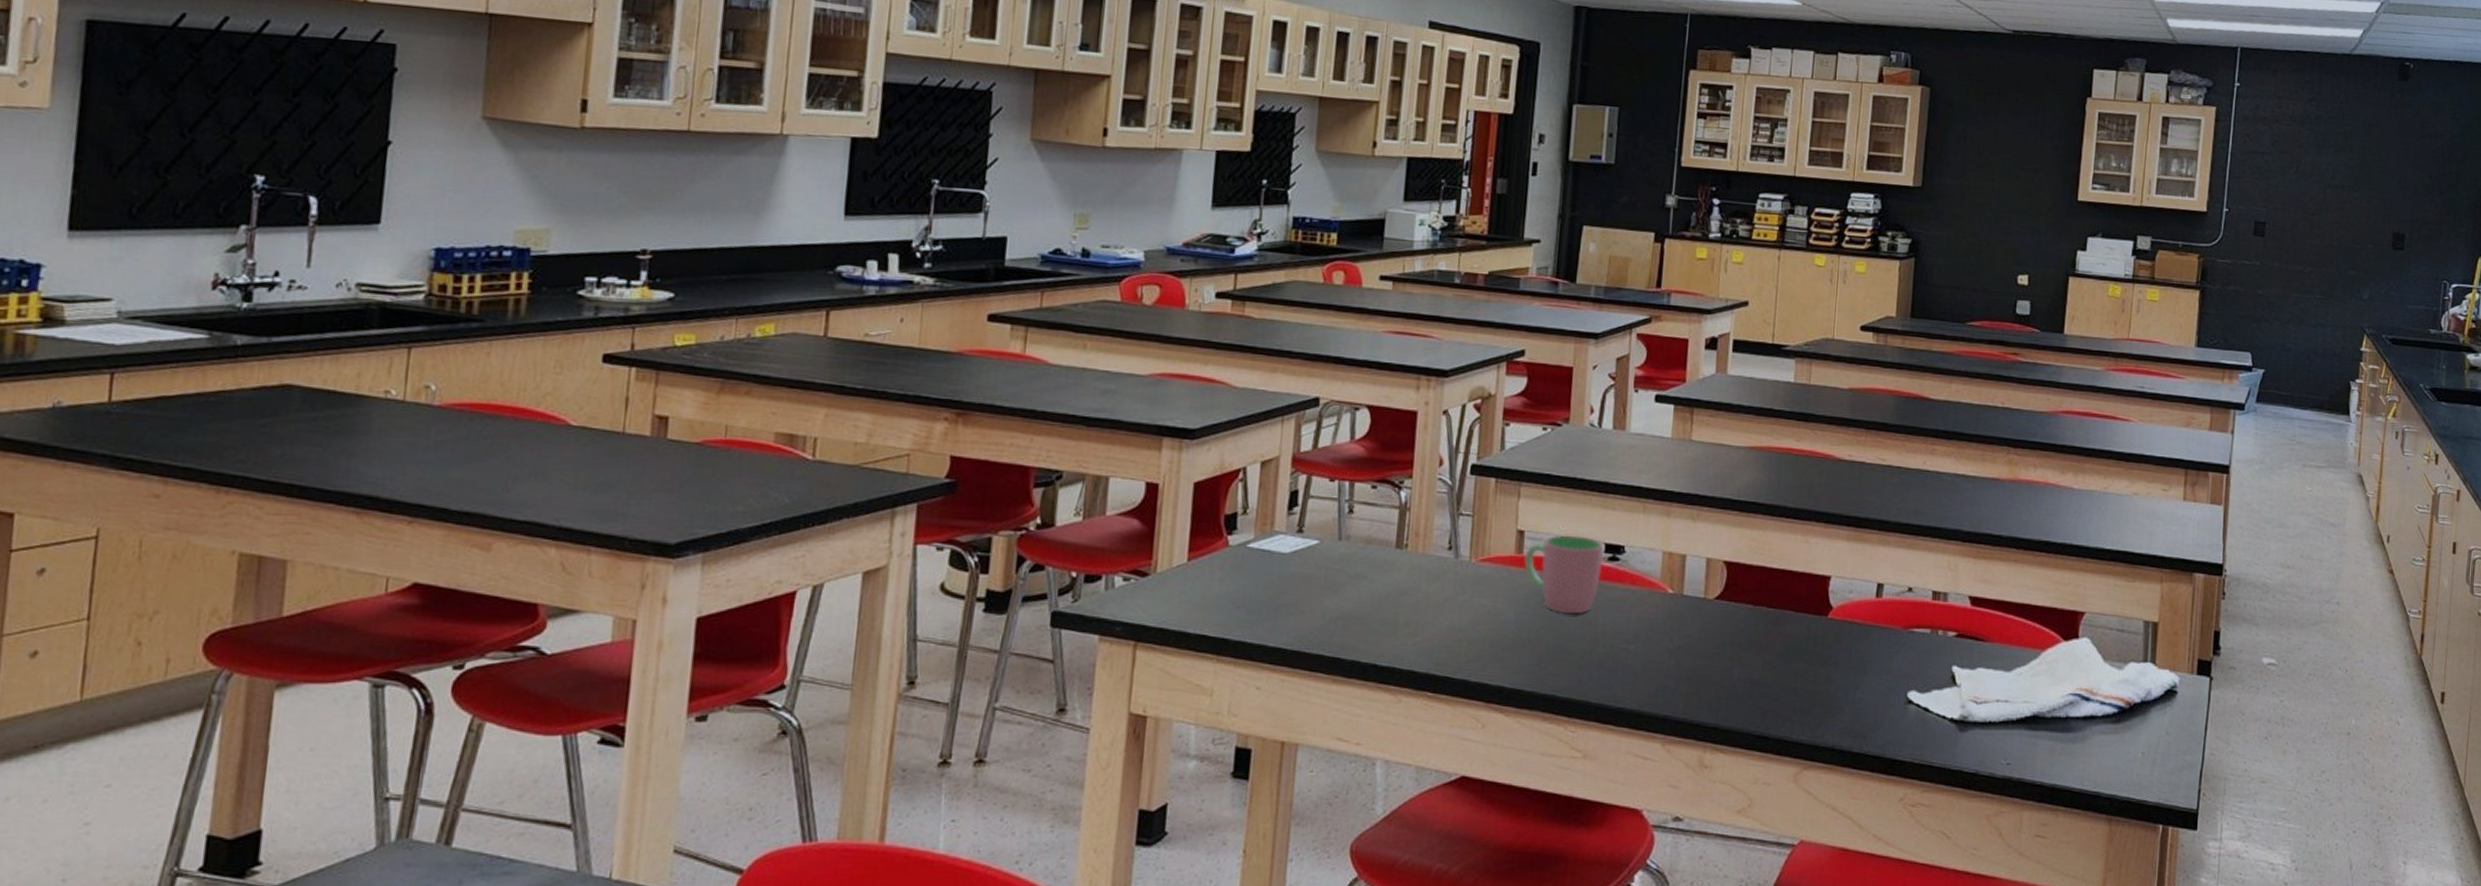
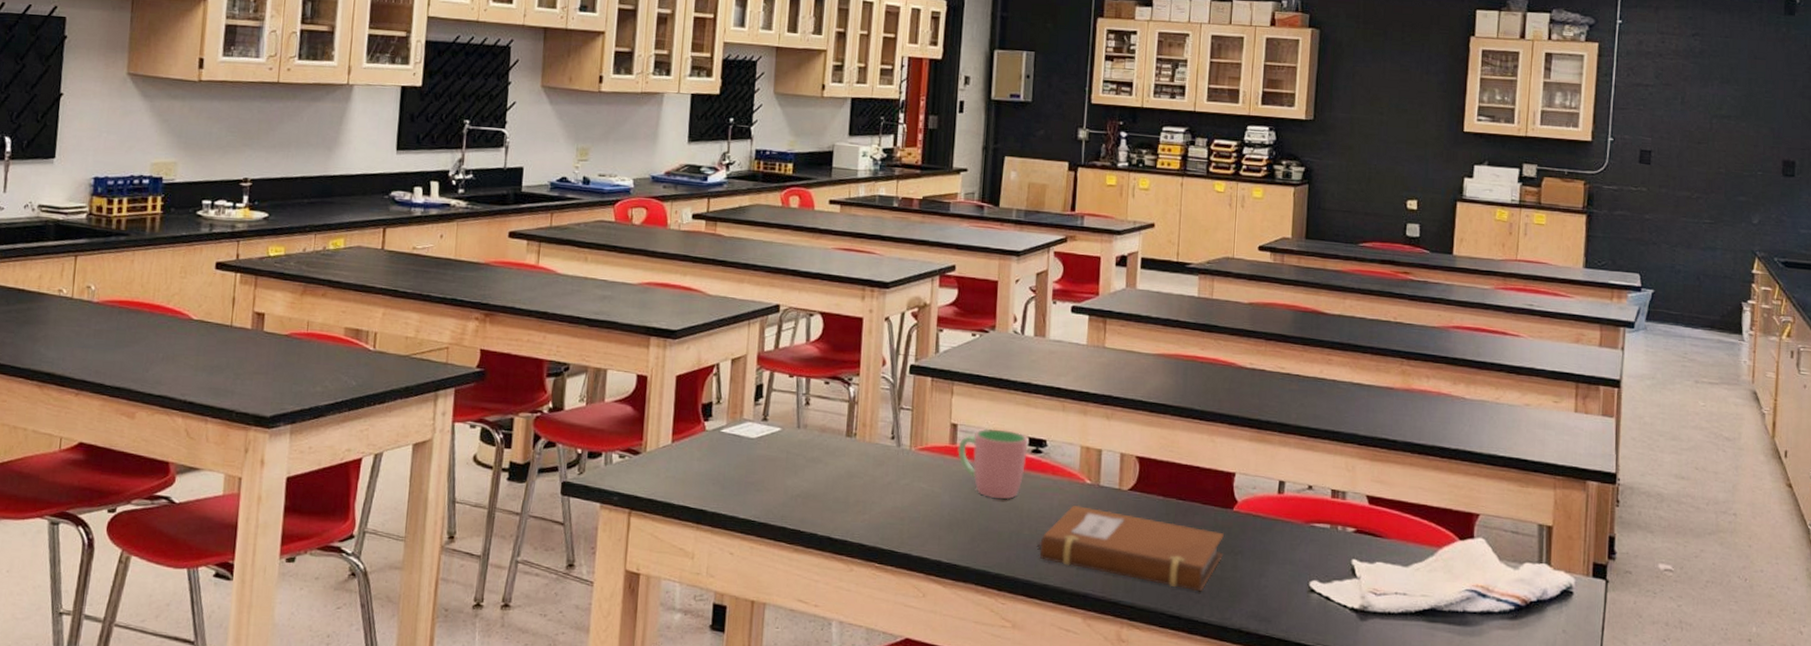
notebook: none [1611,617,1817,709] -> present [1036,505,1224,592]

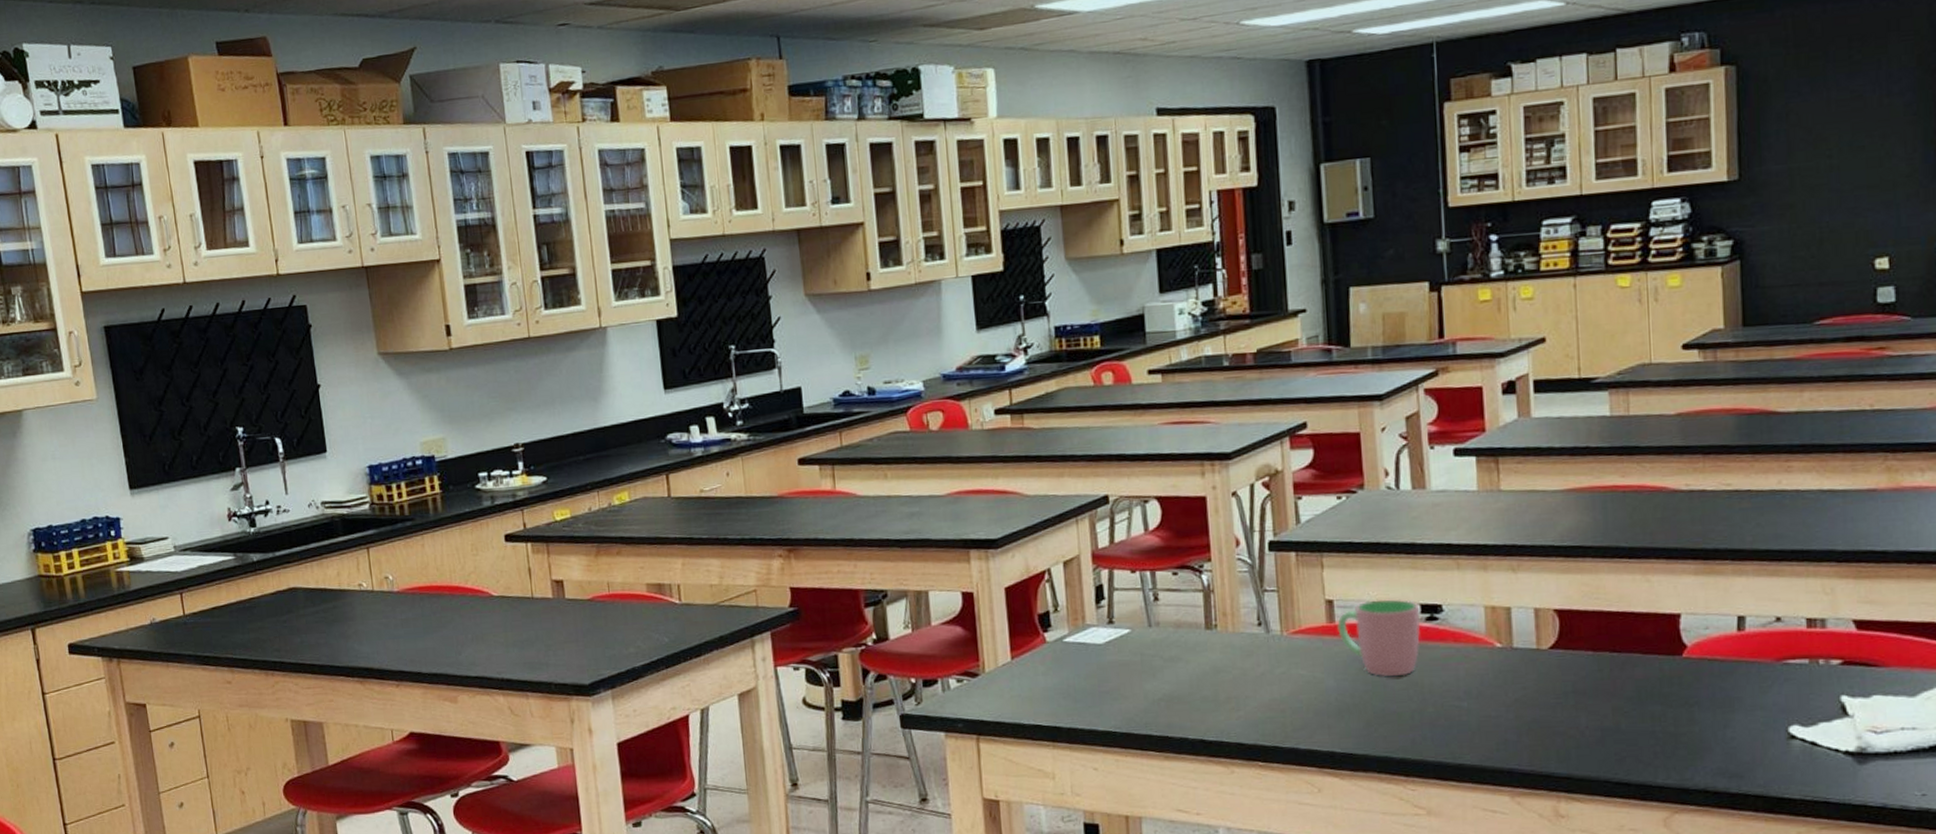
notebook: present [1036,505,1224,592] -> none [1444,672,1676,753]

